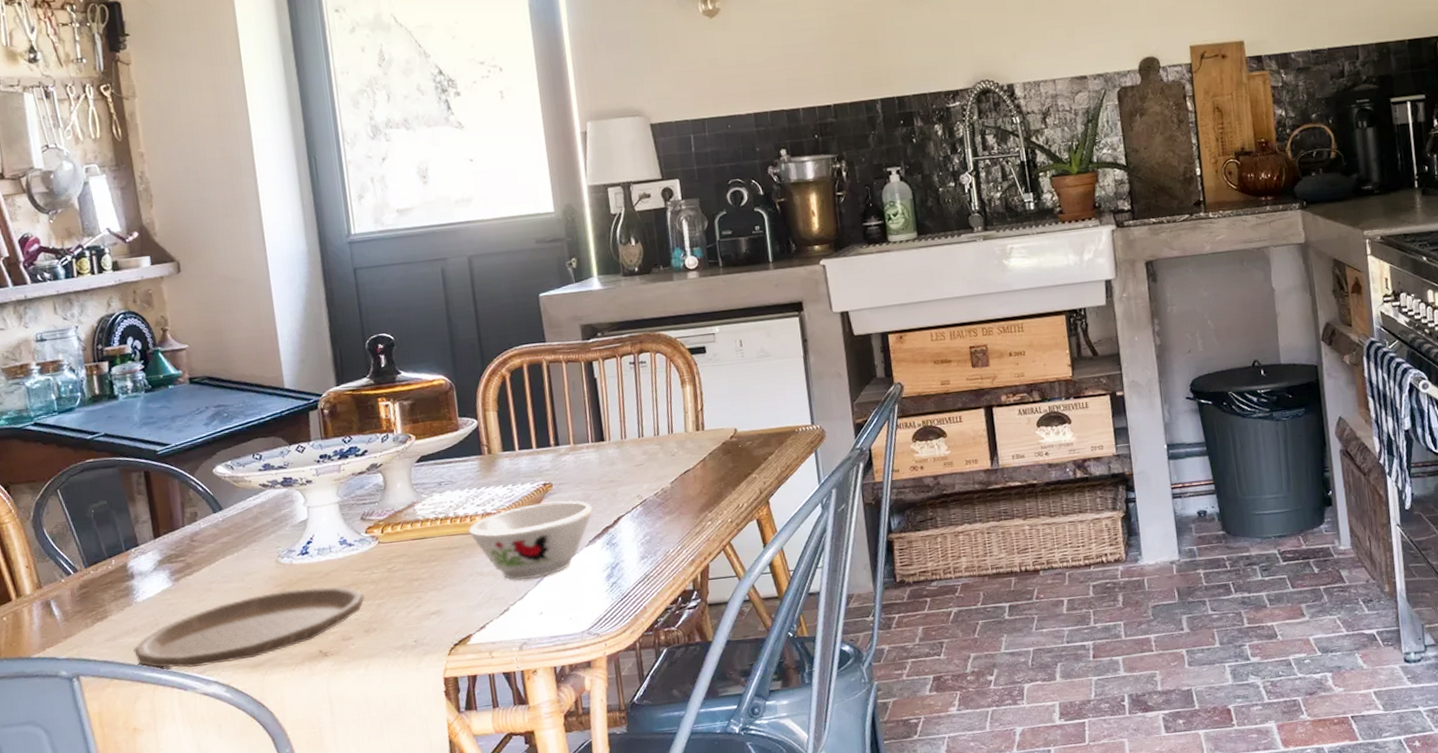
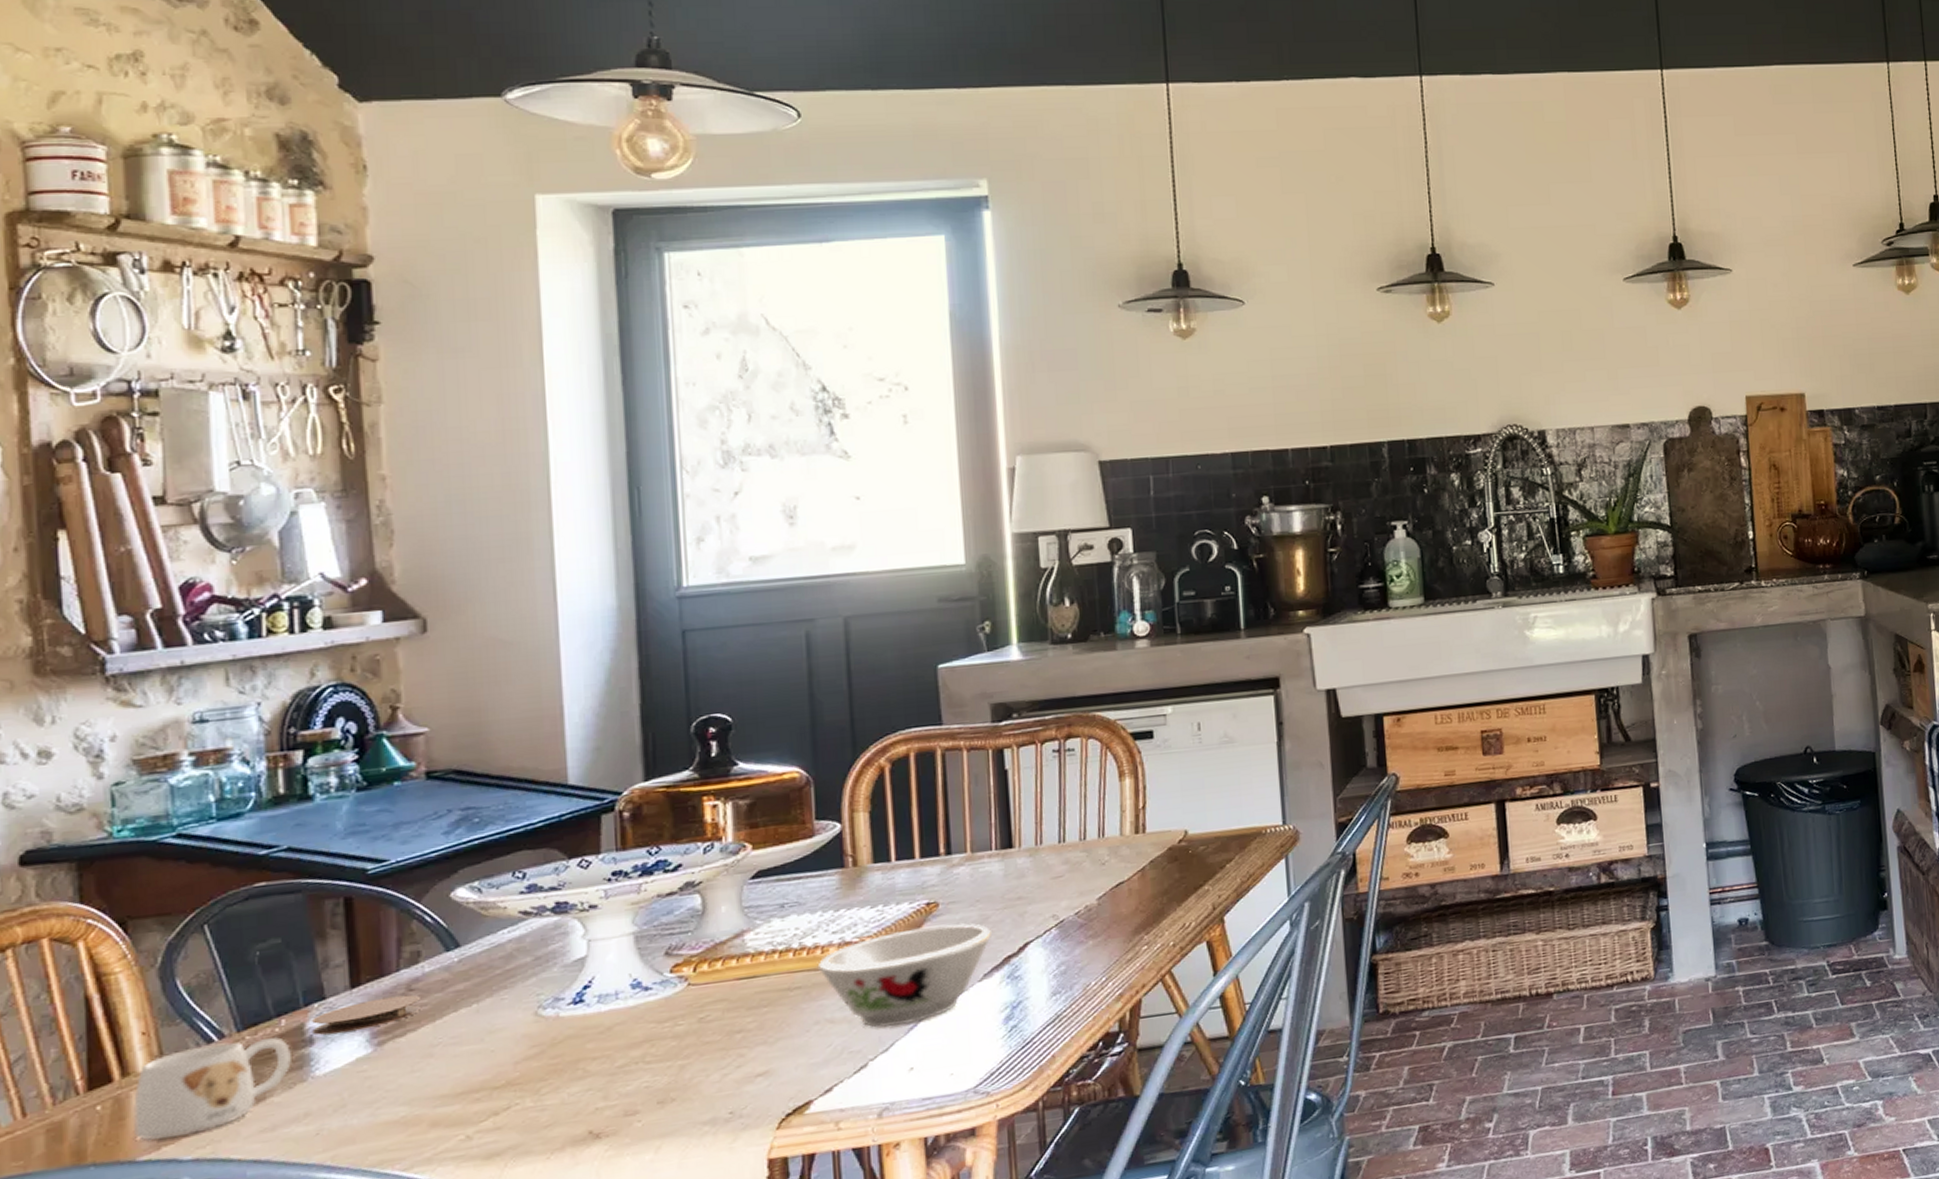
mug: none [25,572,121,643] -> present [133,1036,291,1140]
coaster: none [131,544,202,572] -> present [312,994,422,1035]
plate: present [134,586,364,668] -> none [303,1043,661,1166]

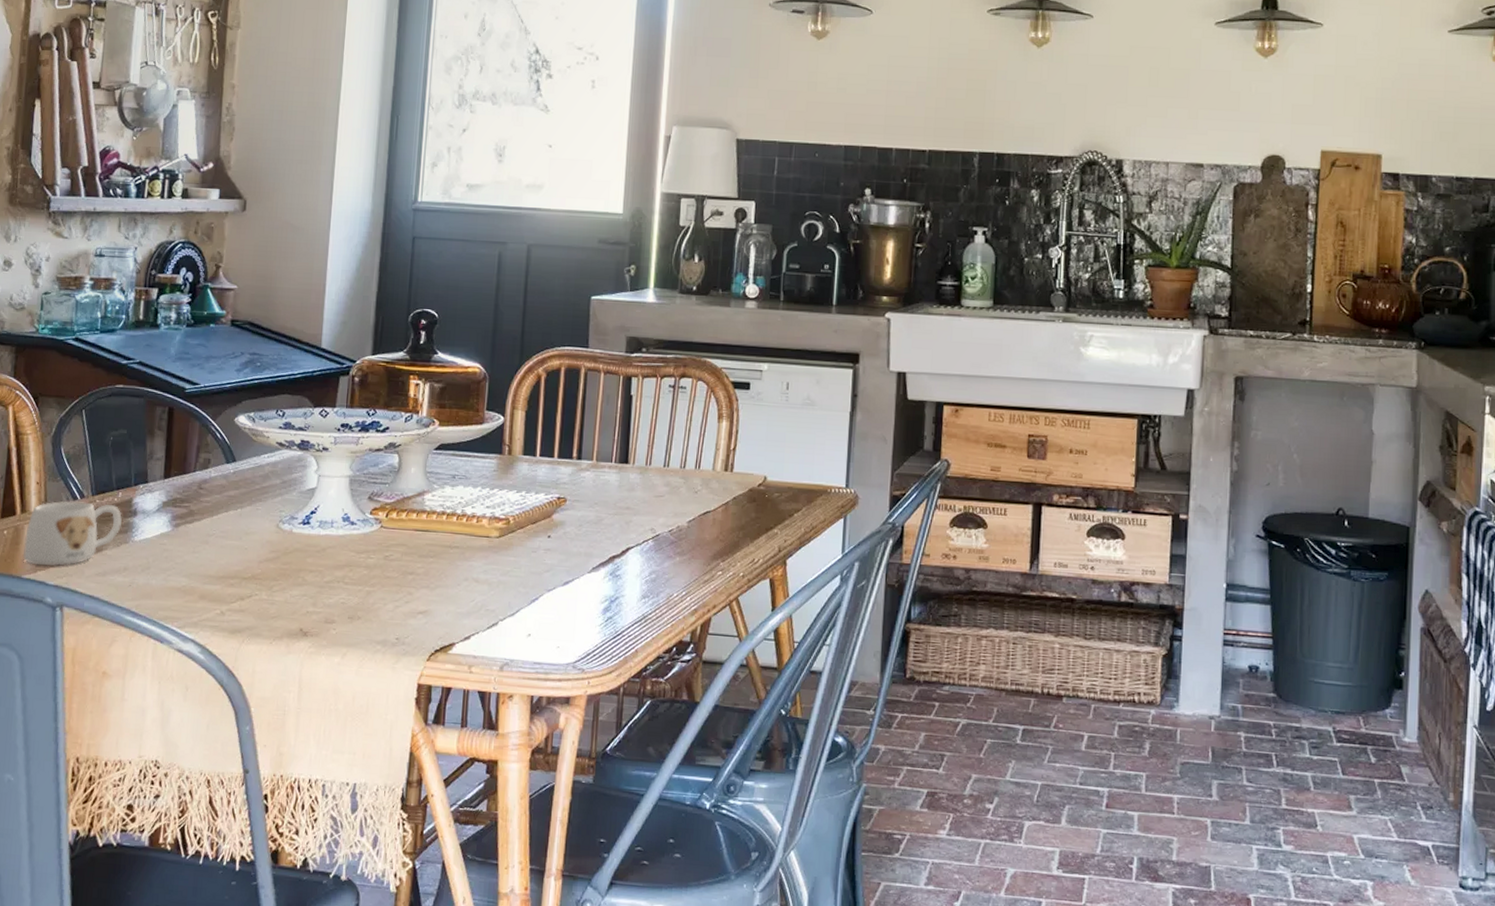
coaster: present [312,994,422,1035] -> none [137,490,207,512]
bowl: present [817,922,993,1028] -> none [472,516,604,597]

